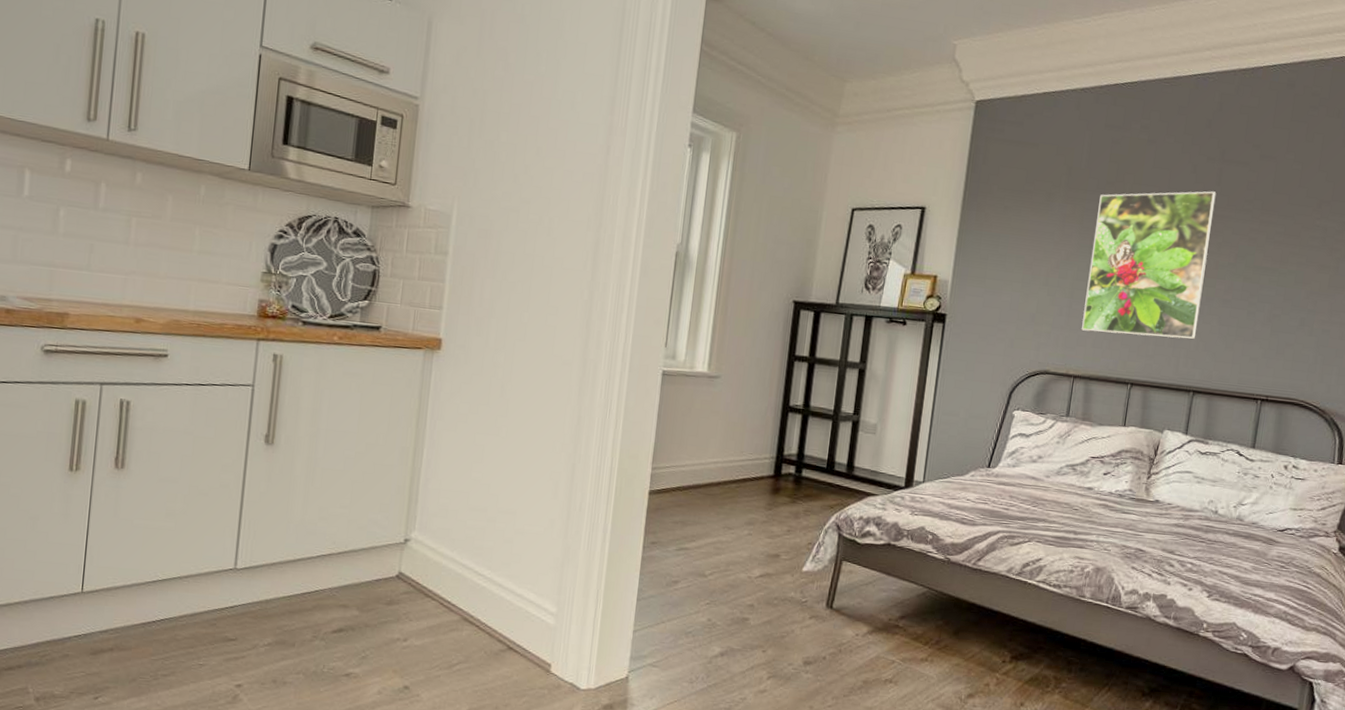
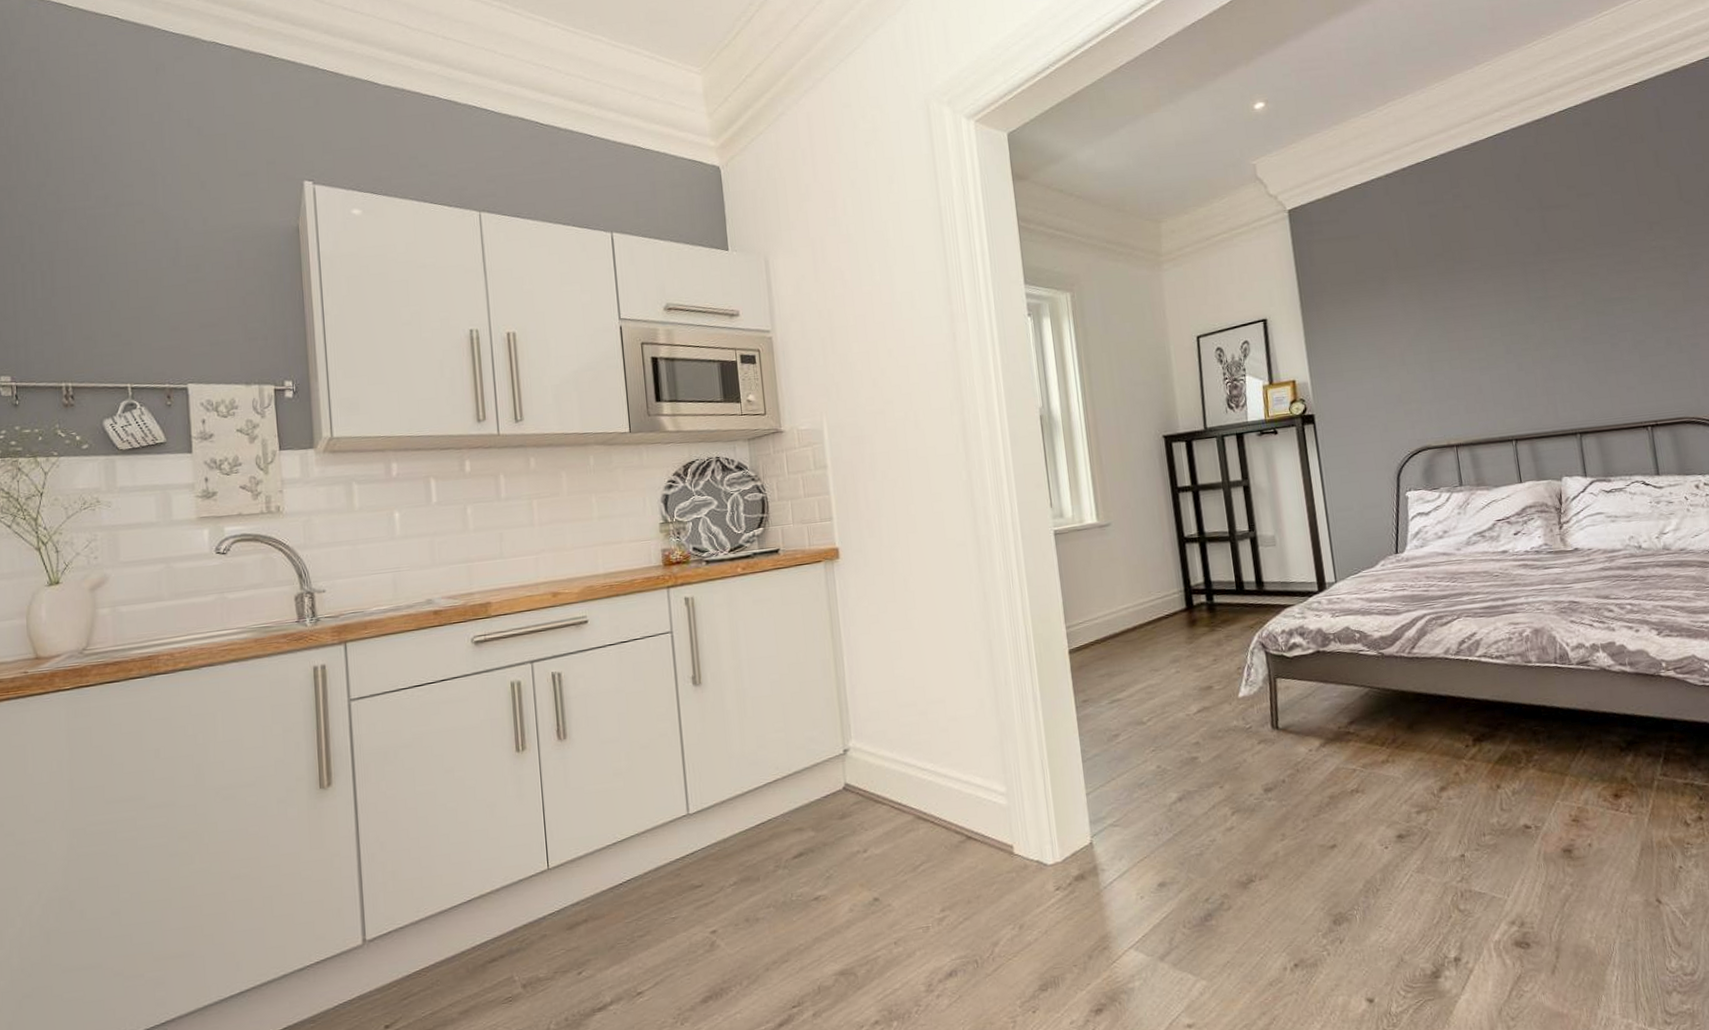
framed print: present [1081,191,1216,339] -> none [1432,239,1566,400]

